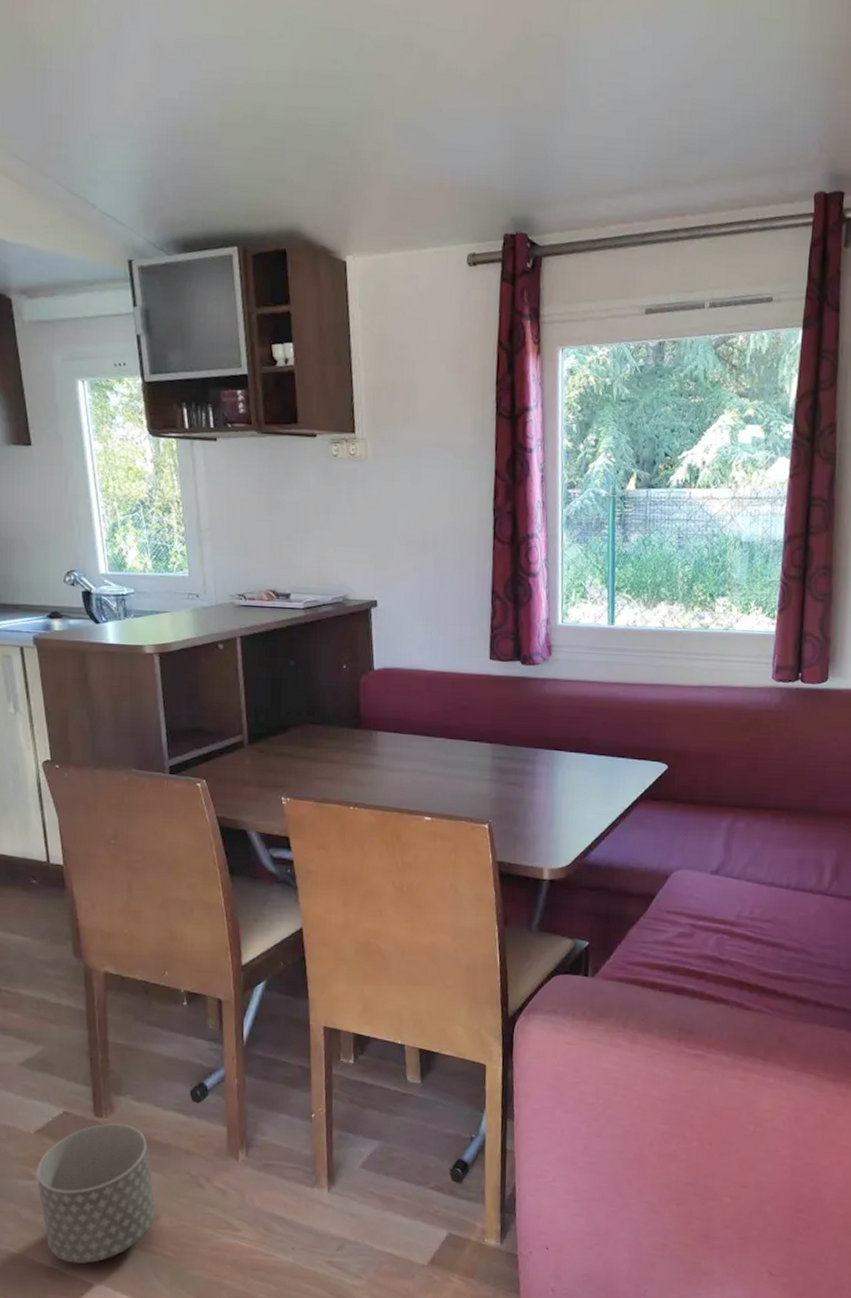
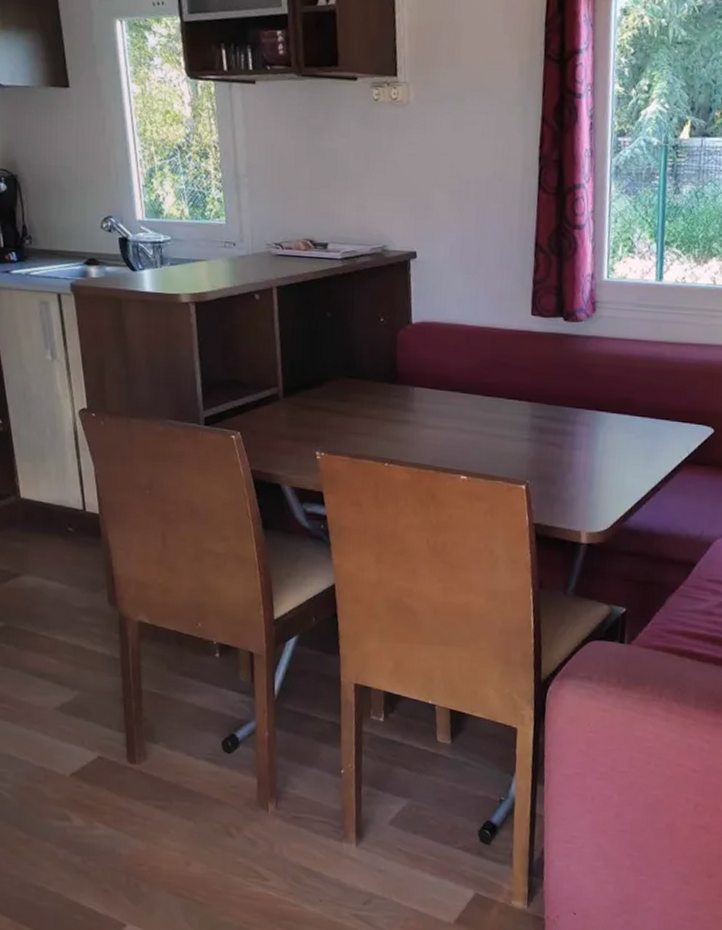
planter: present [36,1123,155,1264] -> none [72,770,187,904]

